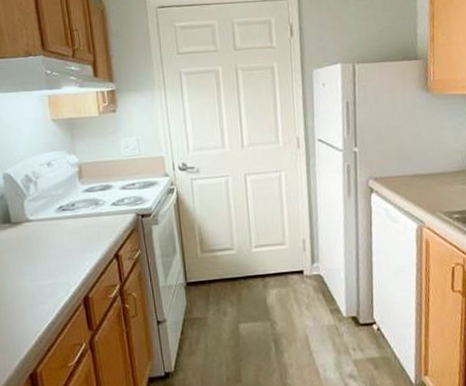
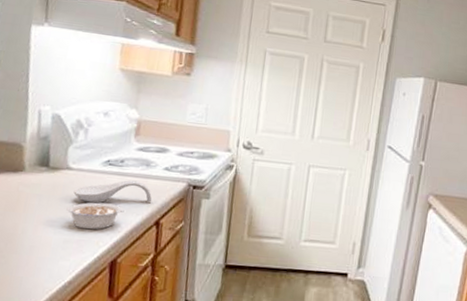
legume: none [35,245,85,273] -> present [66,202,125,230]
spoon rest: none [37,220,108,249] -> present [73,180,152,204]

